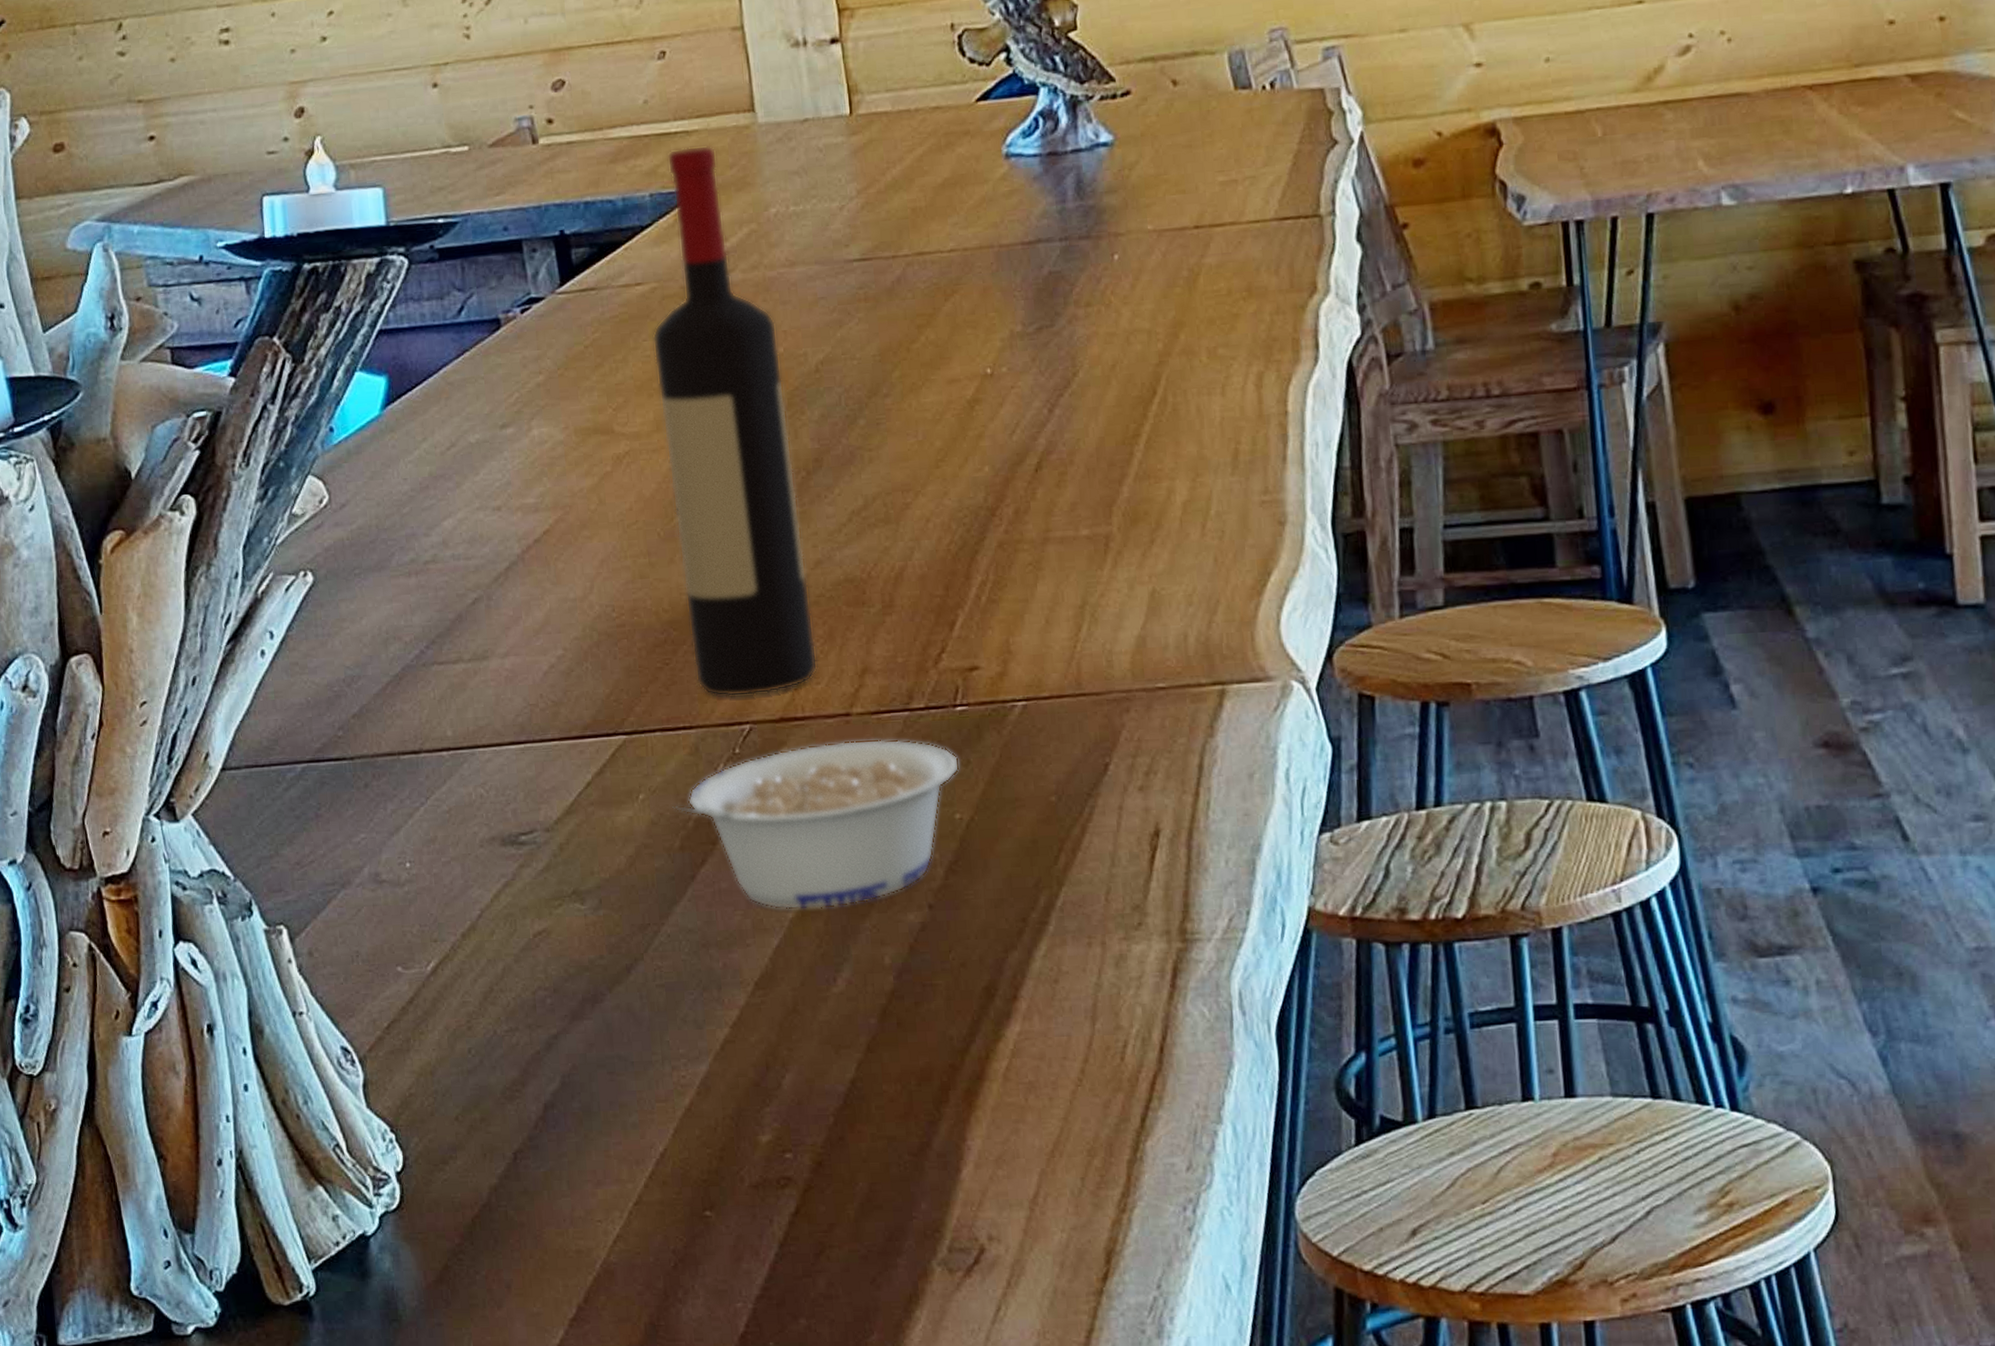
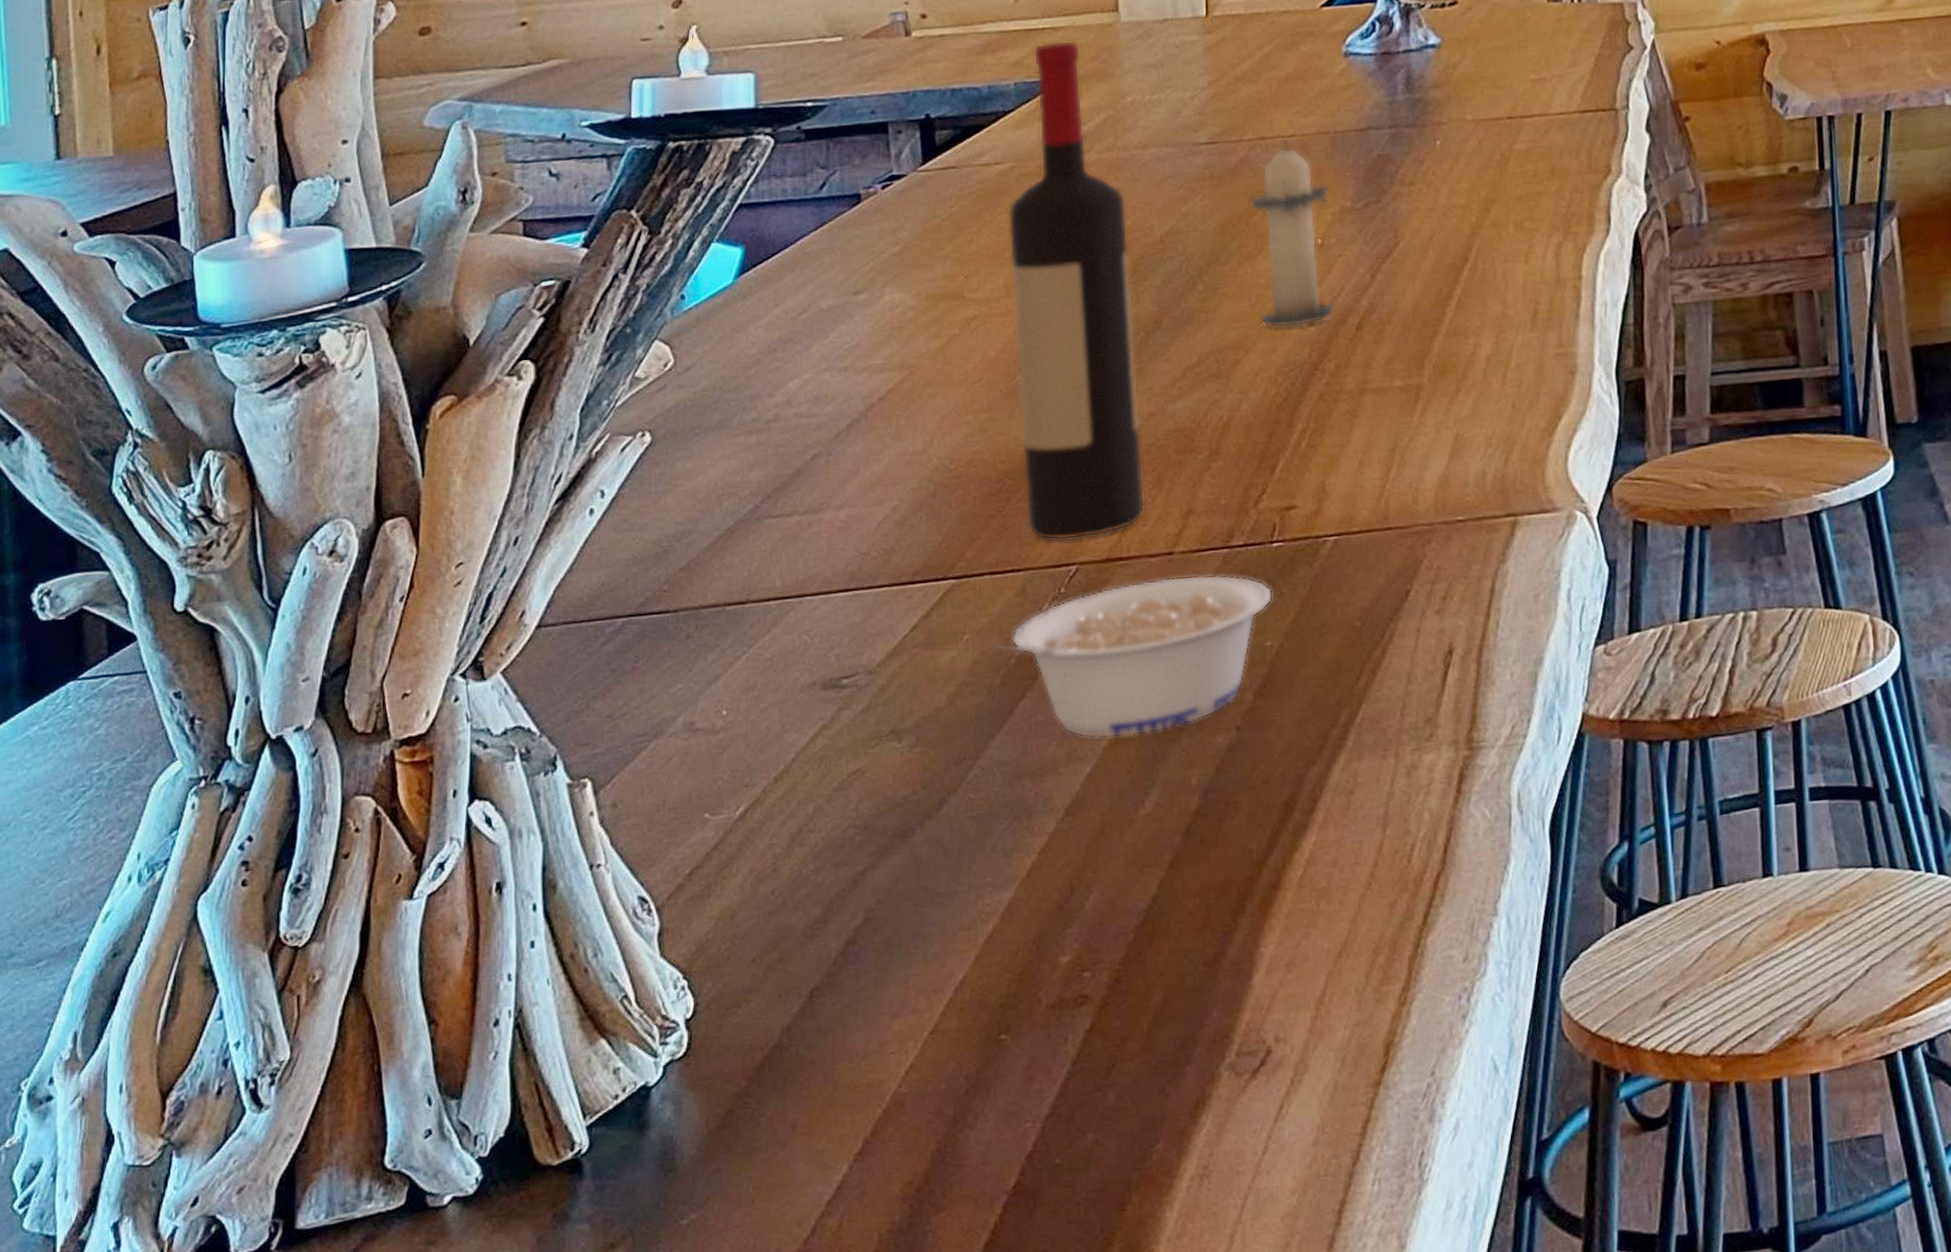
candle: none [910,252,1010,468] -> present [1250,137,1335,328]

